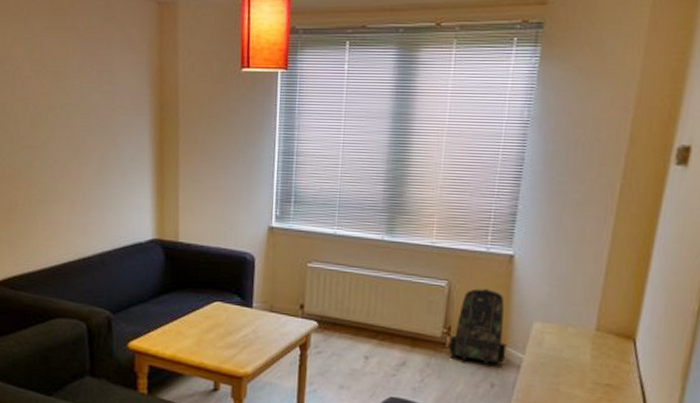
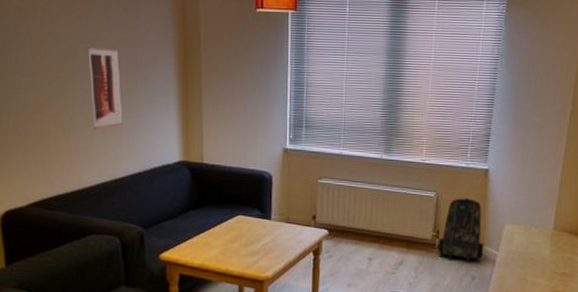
wall art: none [58,112,93,203] -> present [87,46,123,129]

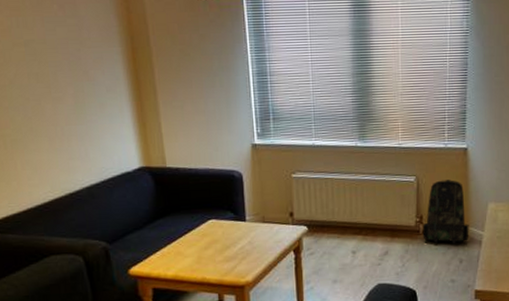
wall art: present [87,46,123,129] -> none [22,49,72,140]

